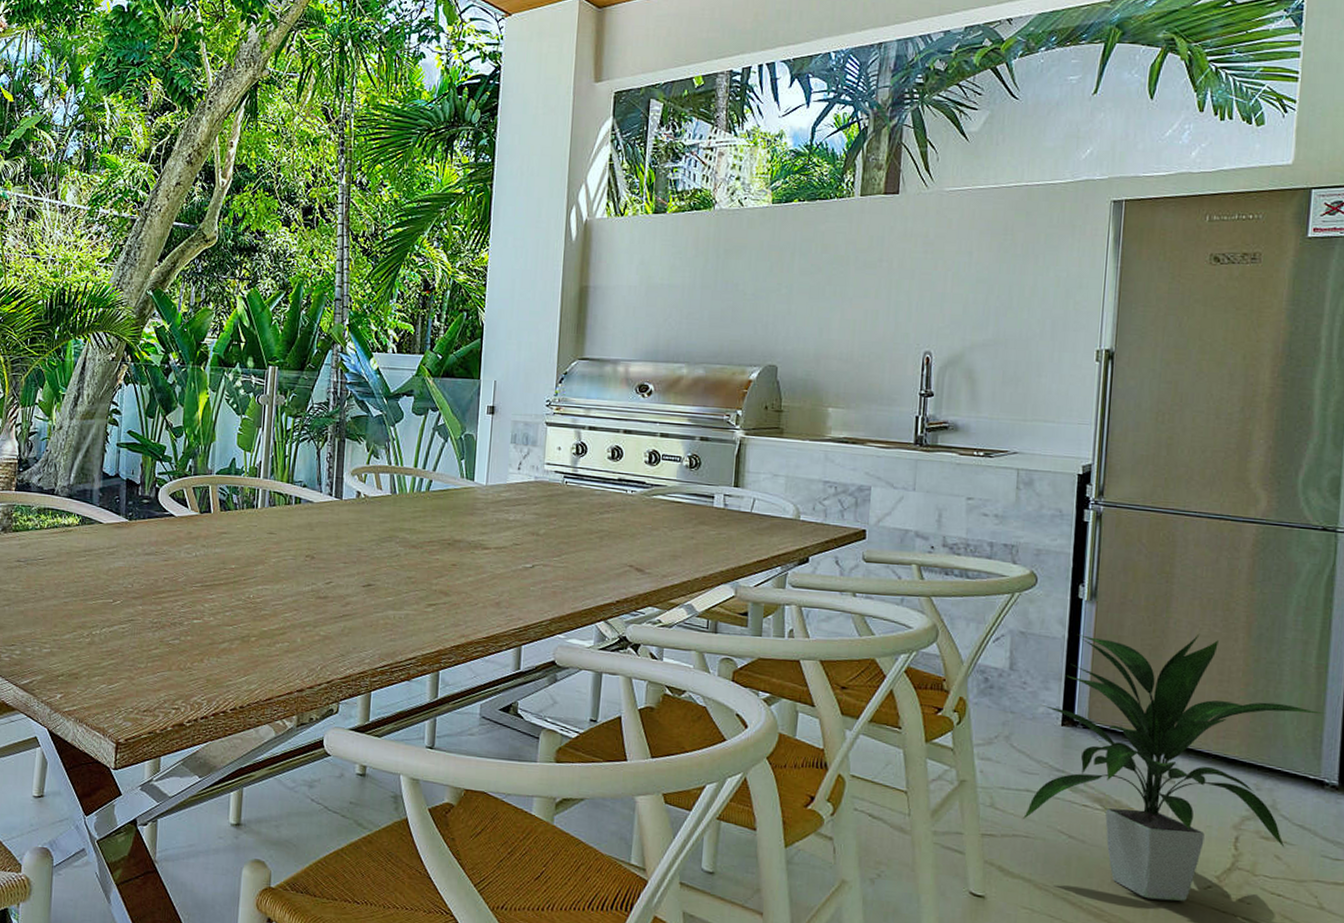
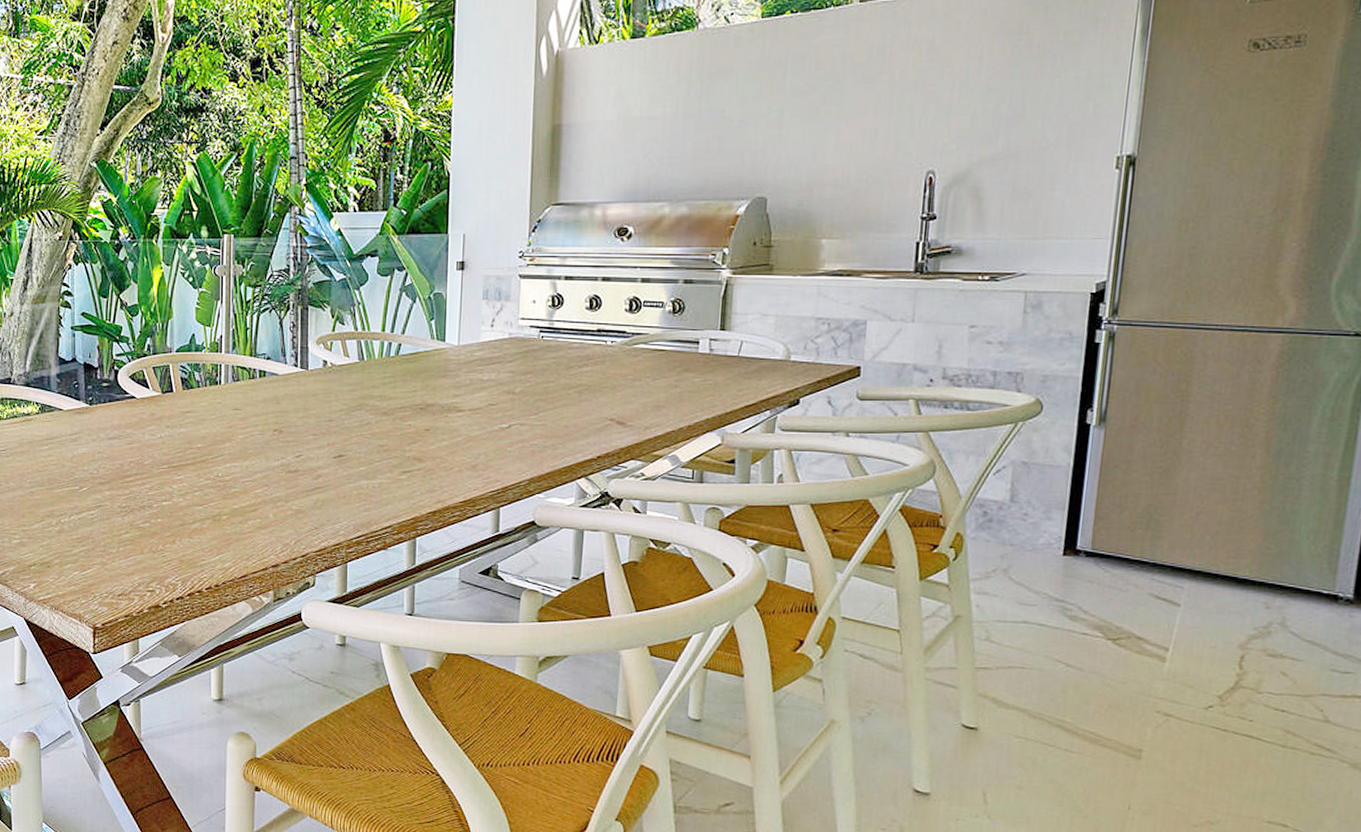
indoor plant: present [1023,633,1325,901] -> none [1020,452,1344,723]

